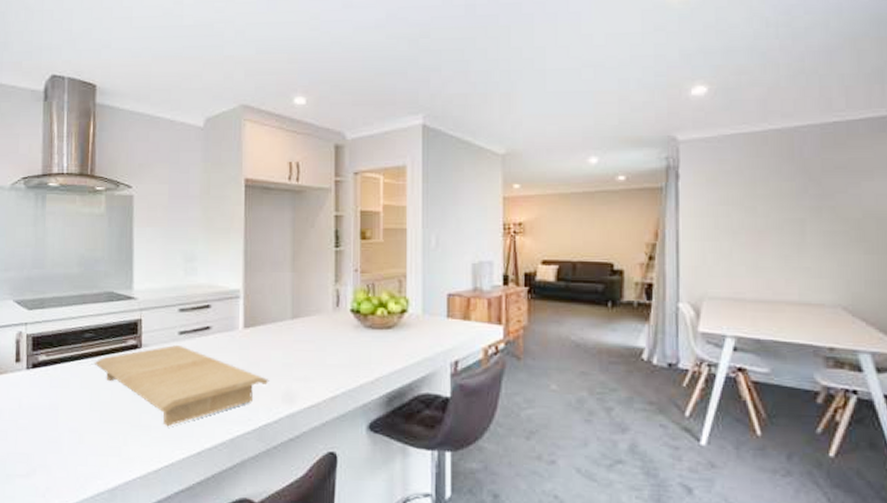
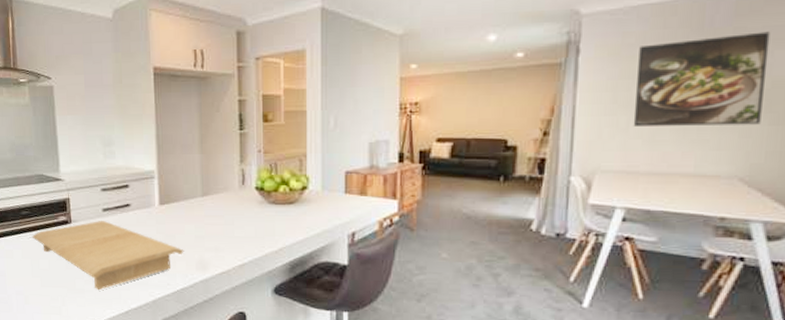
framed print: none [735,163,857,253] -> present [633,31,771,126]

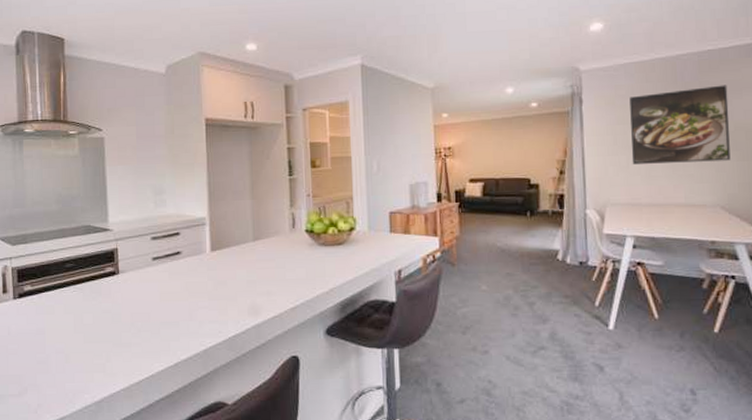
cutting board: present [32,221,184,290] -> none [77,270,236,342]

